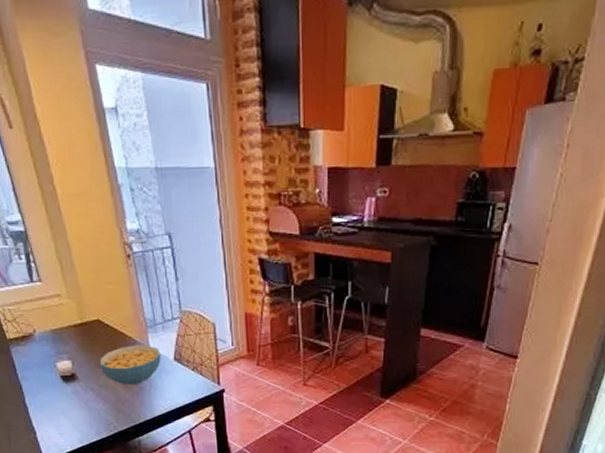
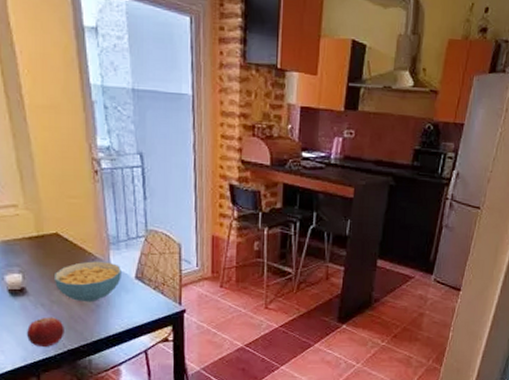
fruit: none [80,400,114,429] -> present [26,317,64,347]

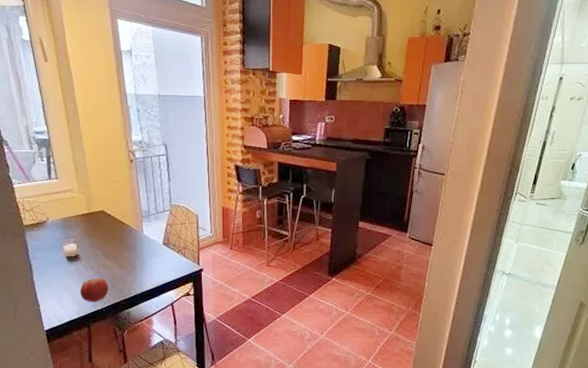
cereal bowl: present [55,261,121,303] -> none [101,232,152,265]

